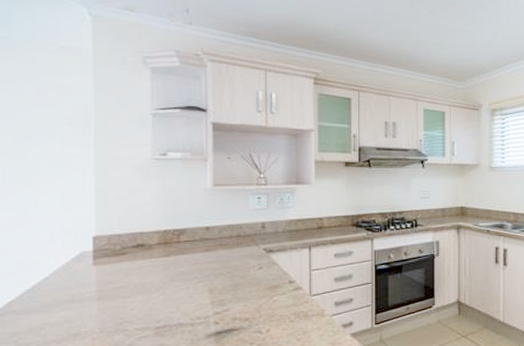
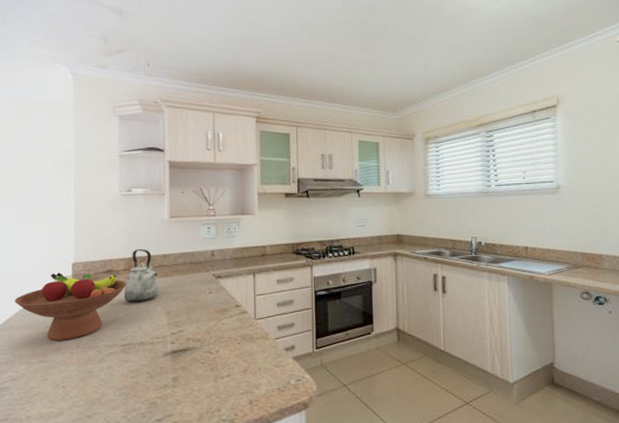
fruit bowl: none [18,247,161,326] -> present [15,272,127,342]
kettle: none [157,221,200,280] -> present [123,249,159,302]

